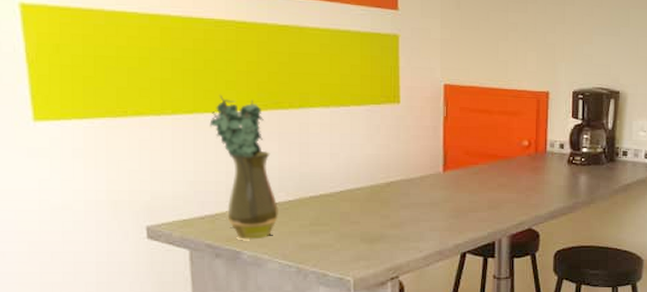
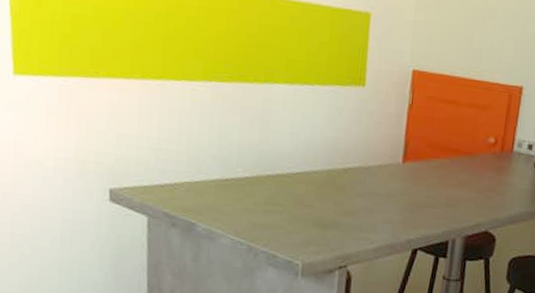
vase: present [209,94,278,240] -> none [175,62,235,214]

